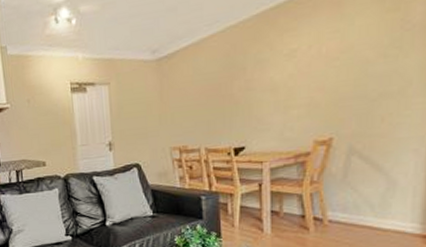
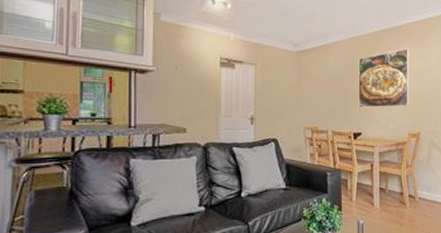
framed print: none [238,24,317,117] -> present [358,48,409,108]

